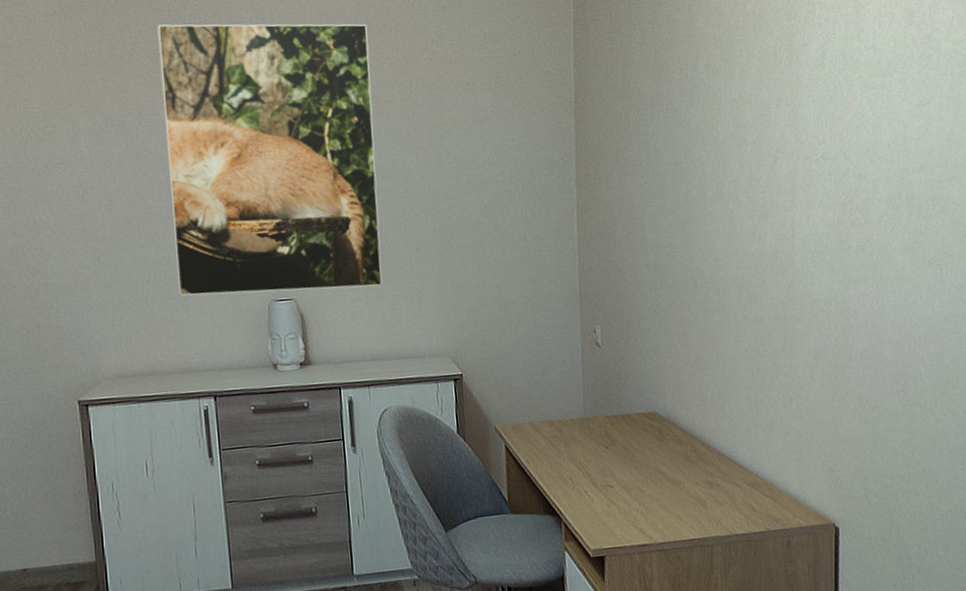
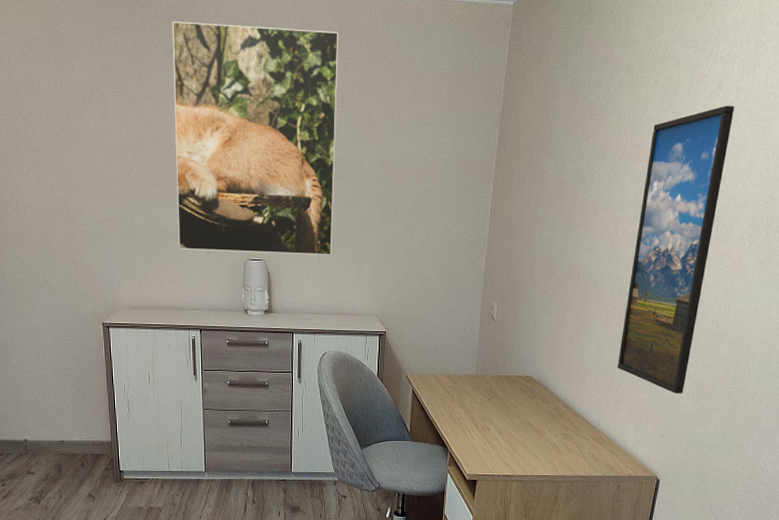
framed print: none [755,74,848,415] -> present [617,105,735,394]

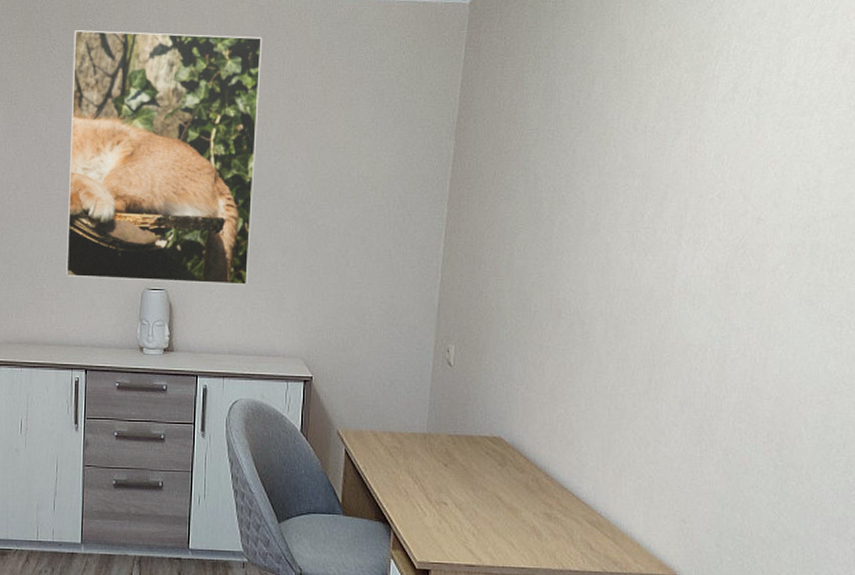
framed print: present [617,105,735,394] -> none [616,110,757,466]

